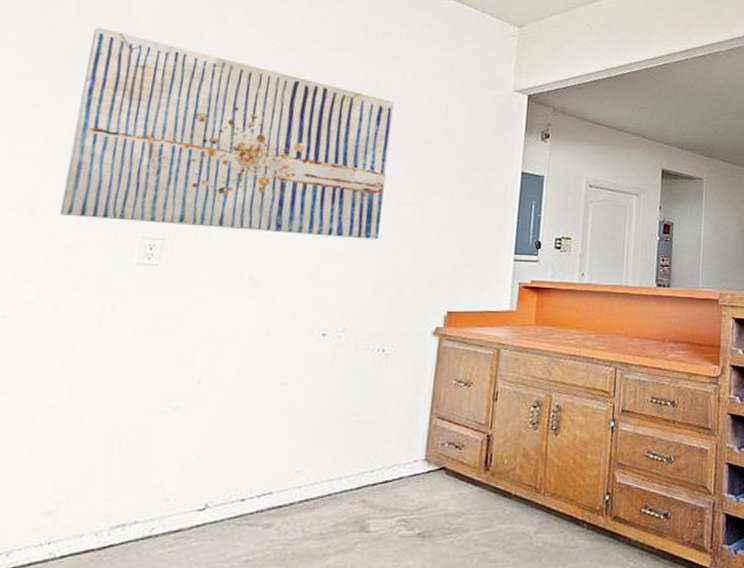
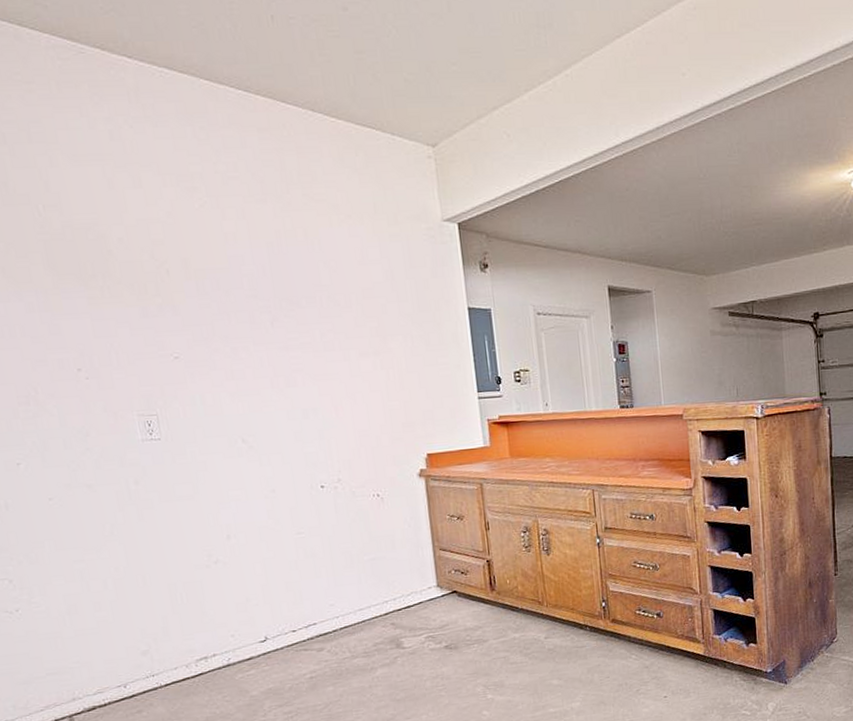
wall art: present [59,27,394,240] -> none [23,210,348,403]

